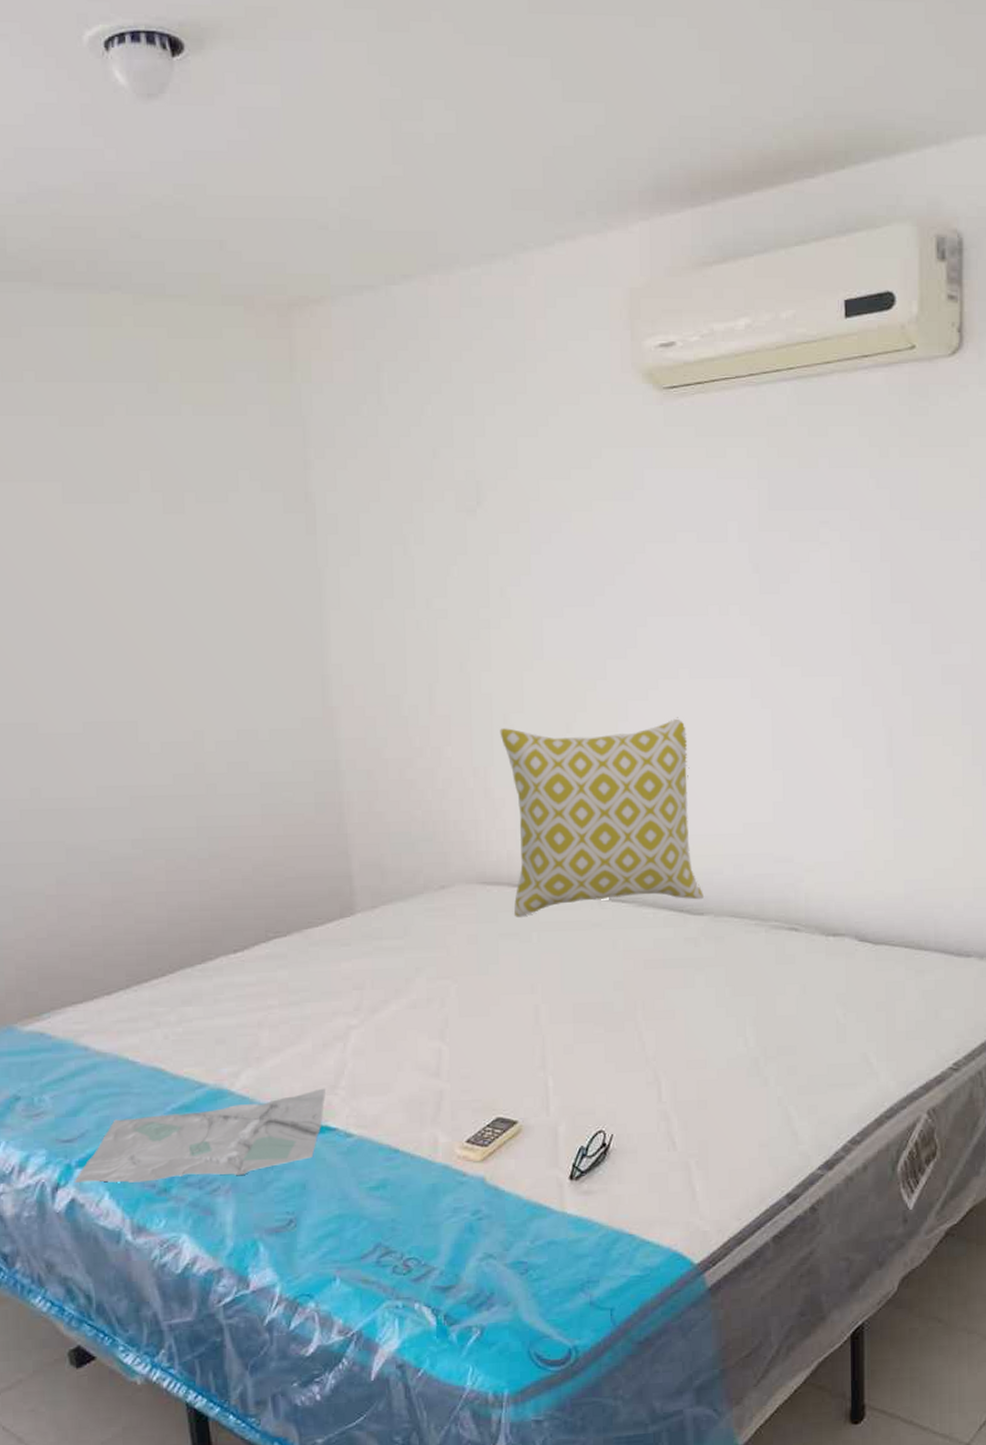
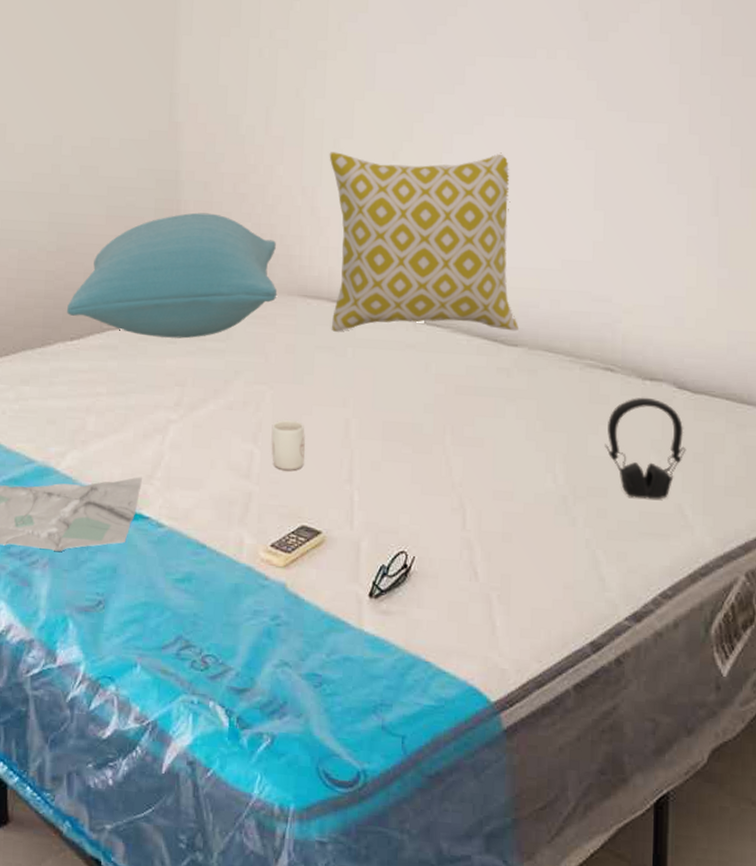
pillow: none [227,803,455,941] -> present [67,212,278,339]
mug: none [459,1012,496,1064] -> present [271,419,306,470]
headphones: none [792,953,869,1052] -> present [605,397,686,499]

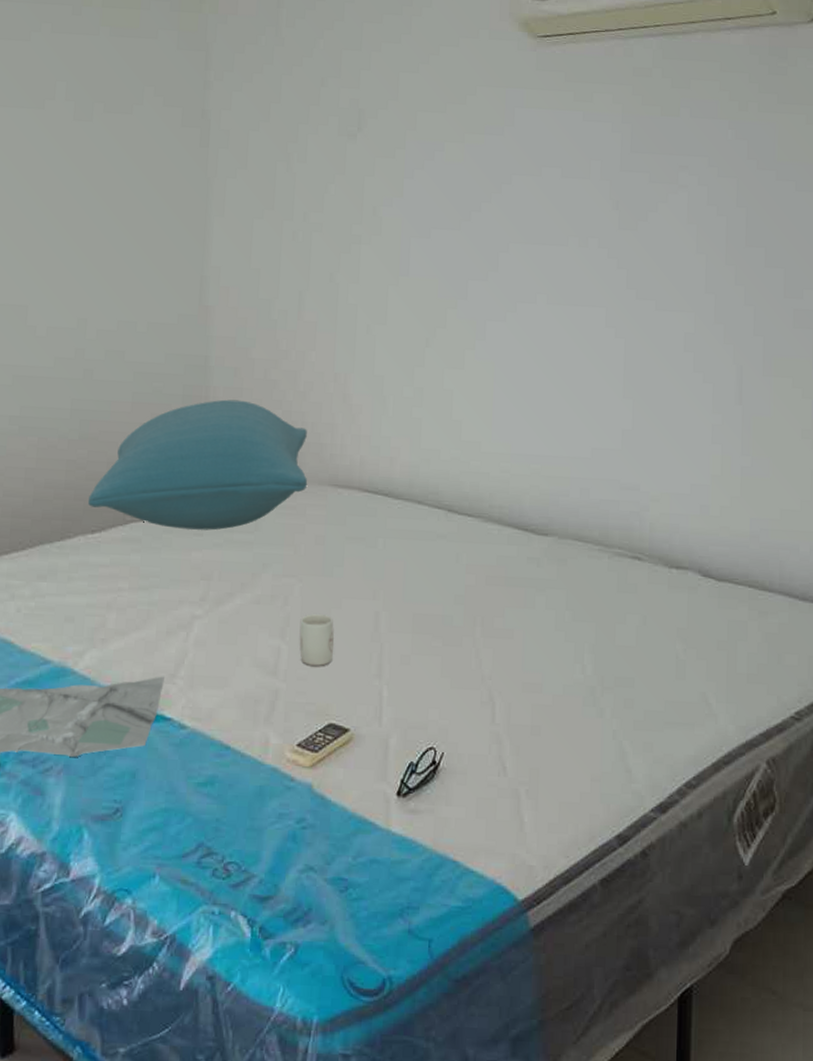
pillow: present [329,152,518,332] -> none [362,338,549,522]
headphones: present [605,397,686,499] -> none [632,585,711,688]

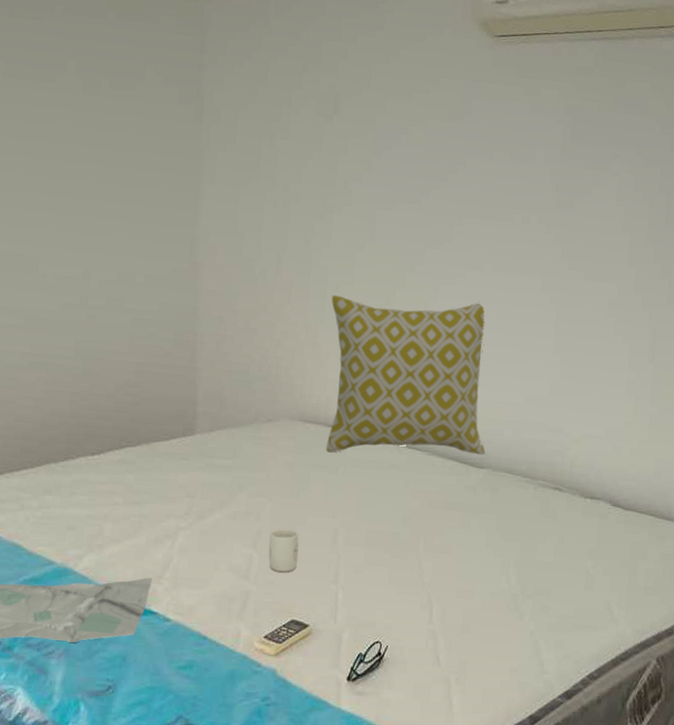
pillow: present [88,399,308,530] -> none [89,344,281,456]
pillow: none [362,338,549,522] -> present [326,295,485,455]

